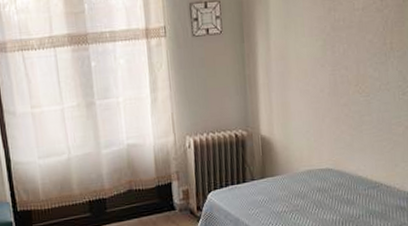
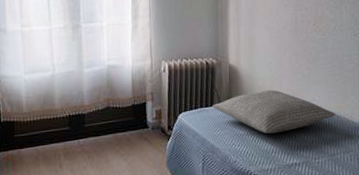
pillow: none [244,160,384,210] -> present [212,89,335,134]

